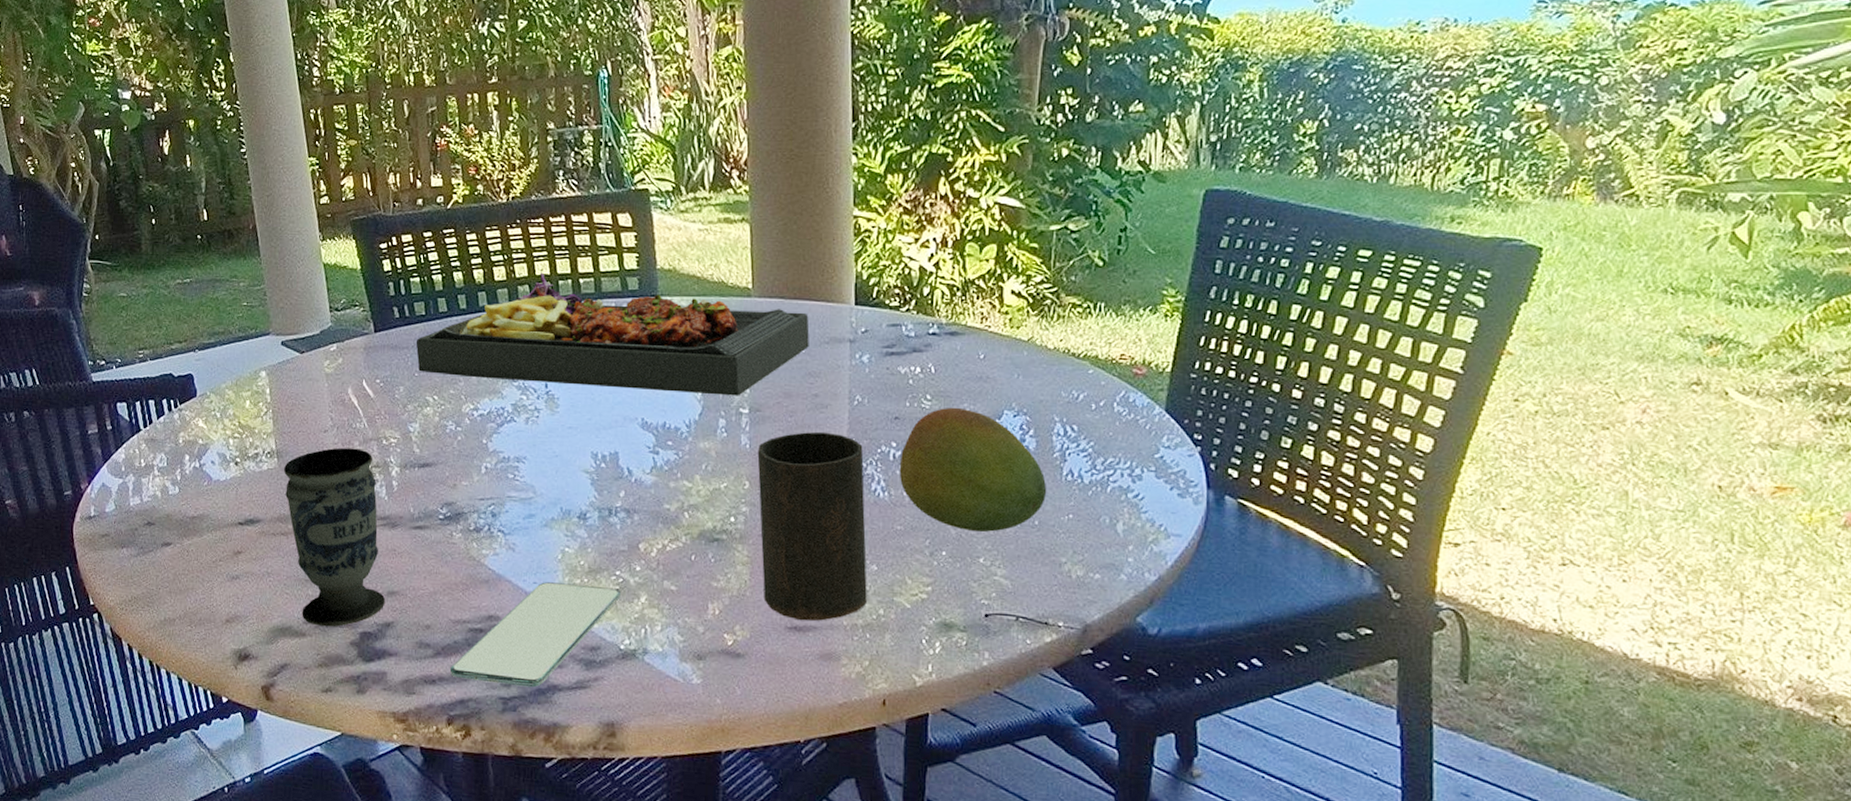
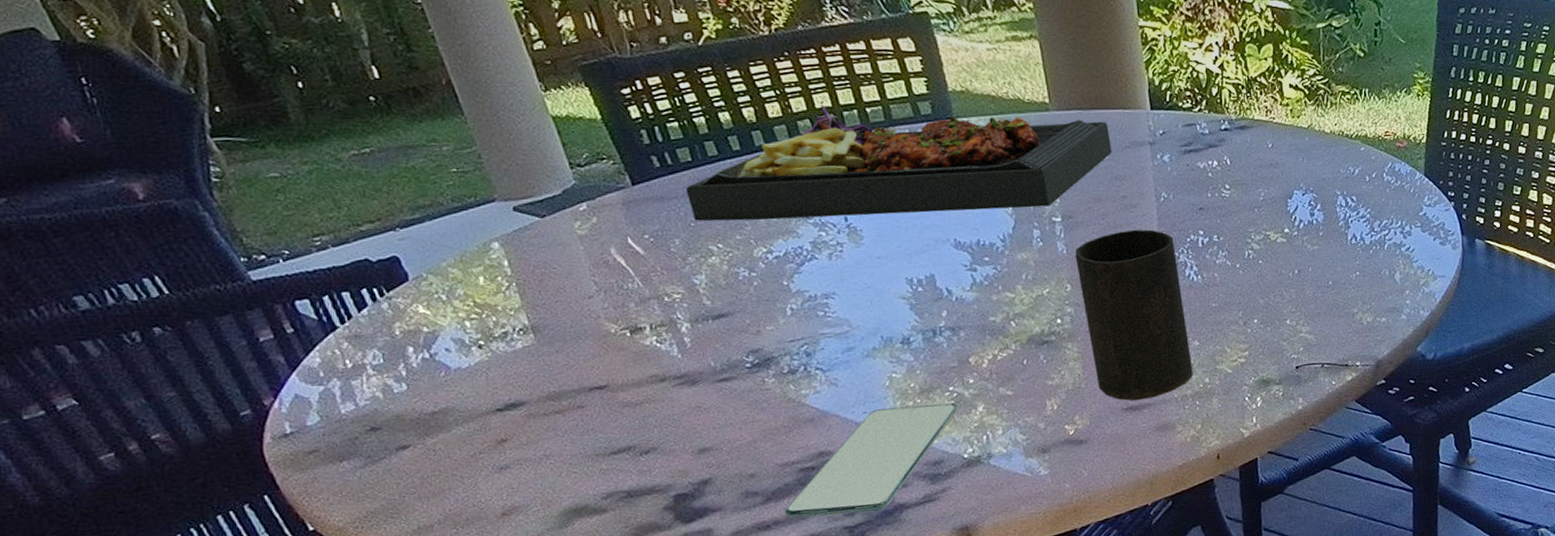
cup: present [283,447,386,627] -> none [543,310,699,499]
fruit: present [899,407,1047,532] -> none [1208,192,1337,299]

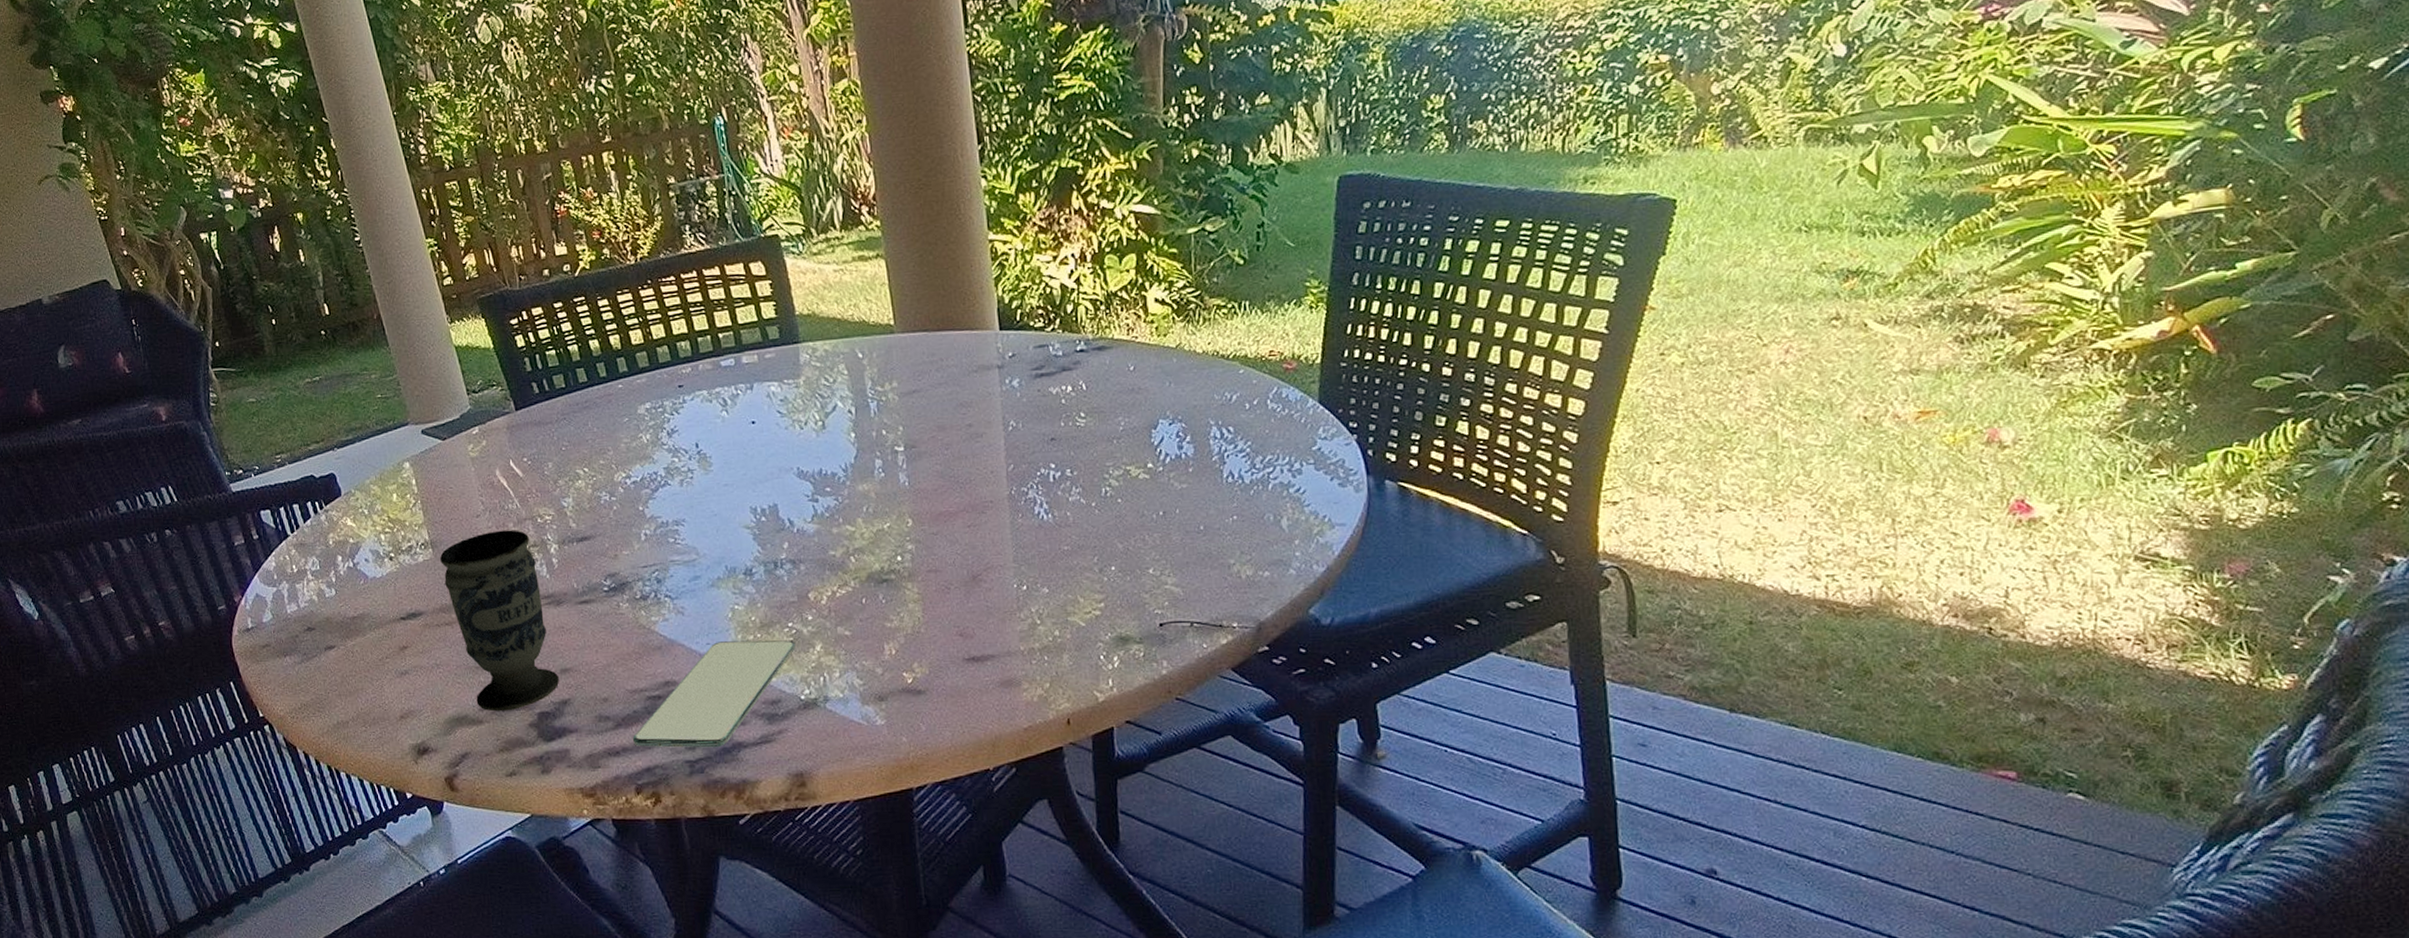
cup: none [543,310,699,499] -> present [439,530,560,712]
food platter: present [685,105,1112,221] -> none [559,331,958,446]
cup: present [1075,229,1193,401] -> none [917,461,1041,651]

